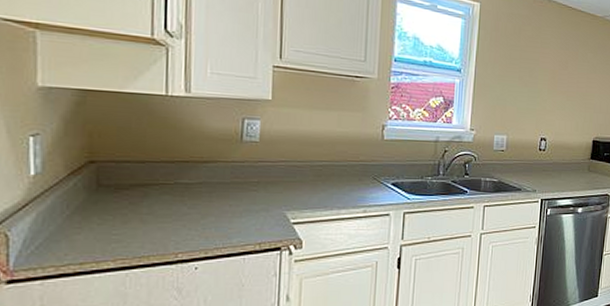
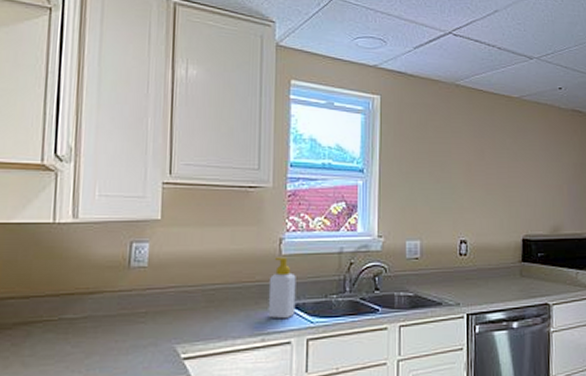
soap bottle: none [370,141,396,195] -> present [268,257,296,319]

